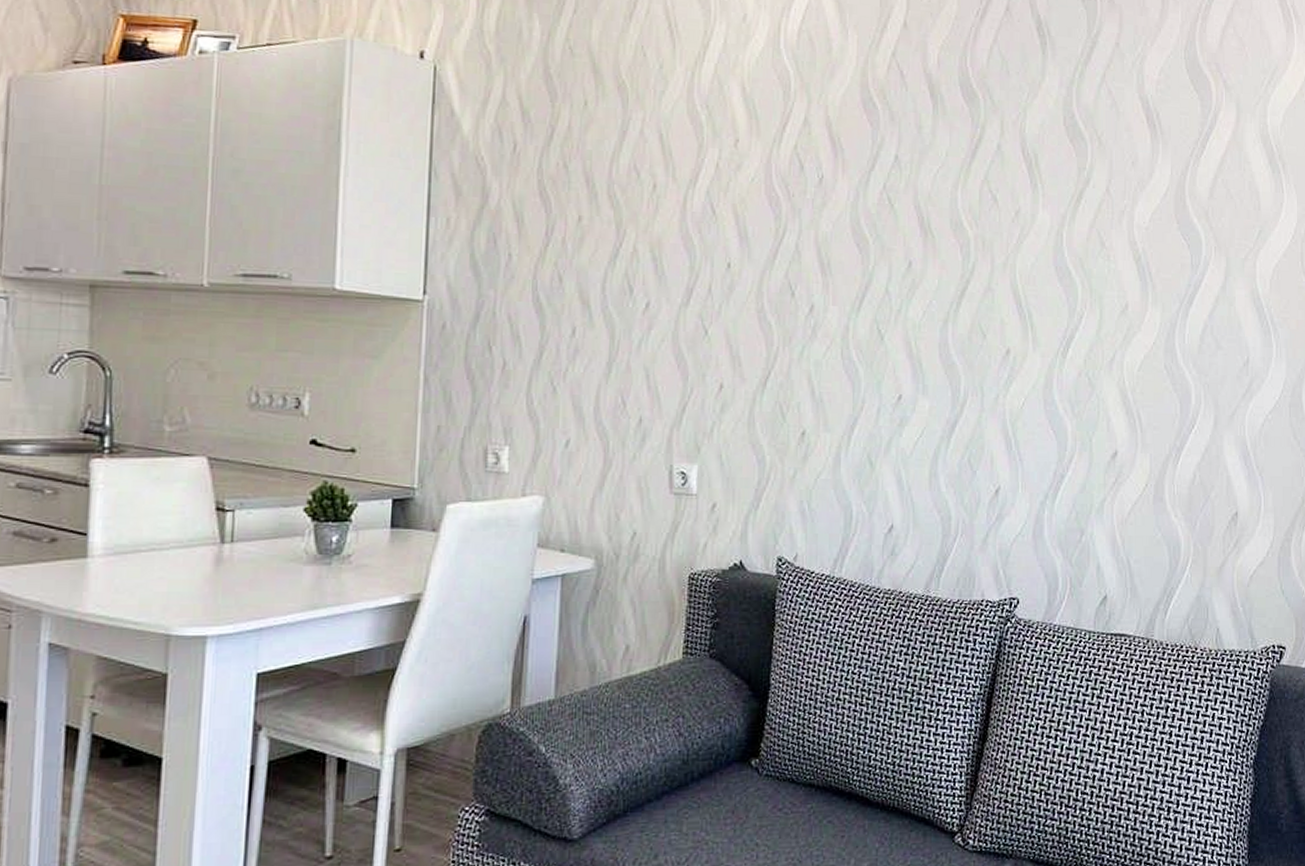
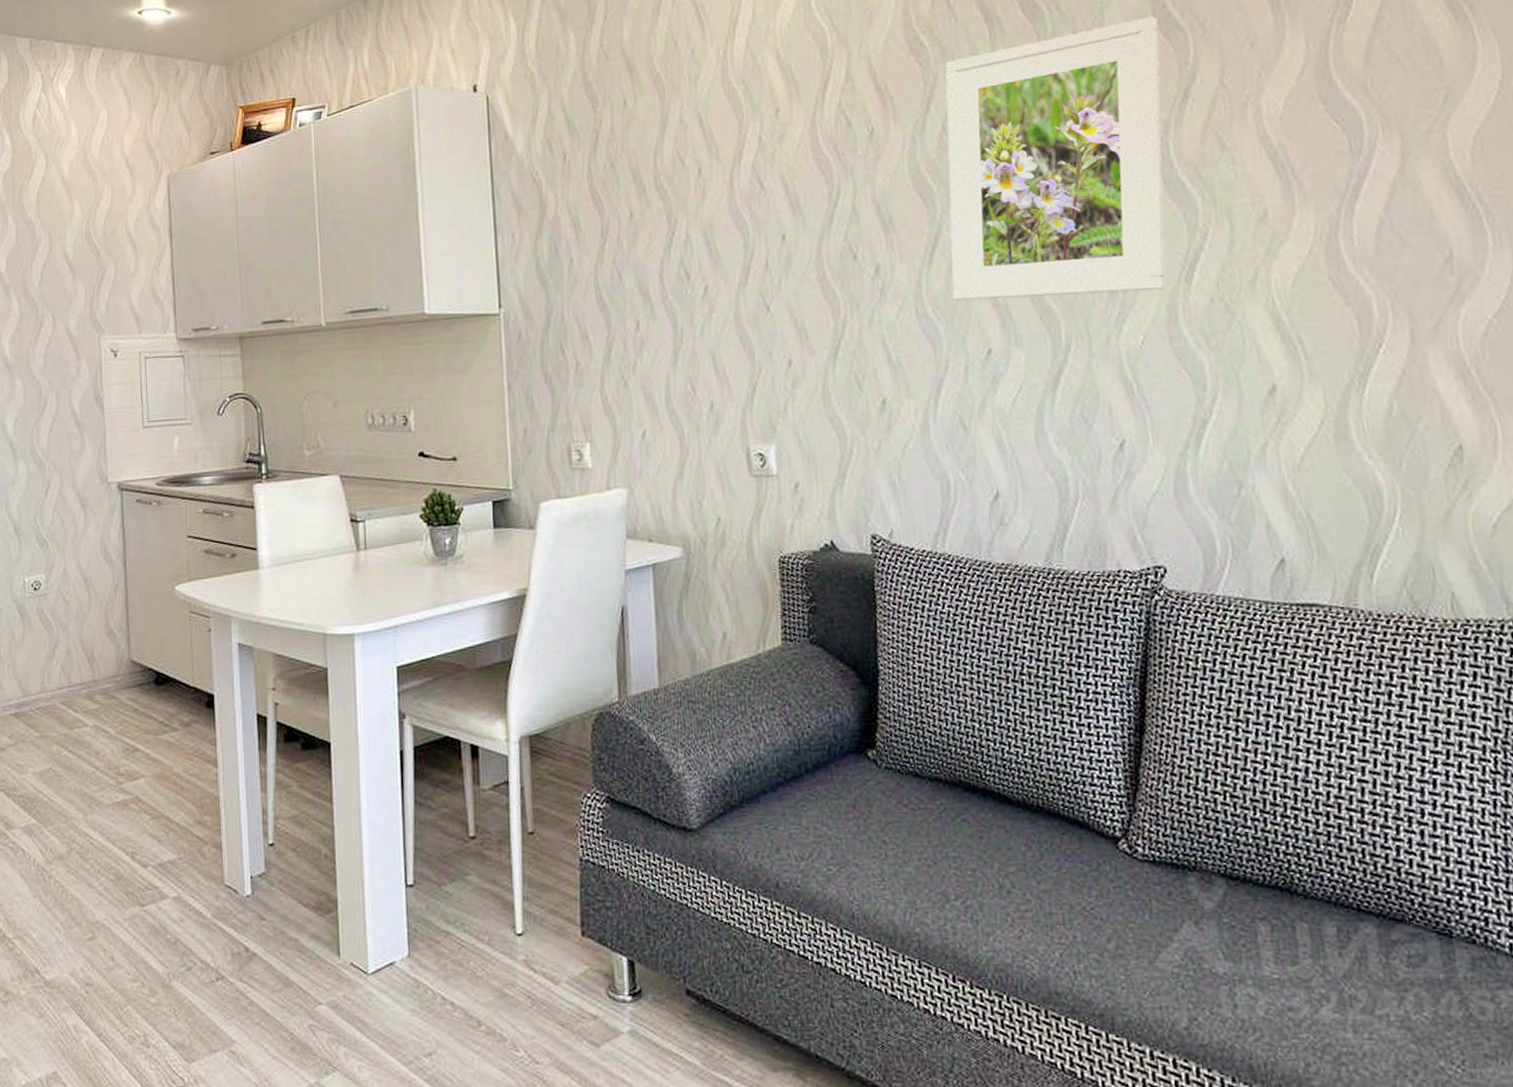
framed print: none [875,122,1067,360] -> present [945,16,1165,301]

